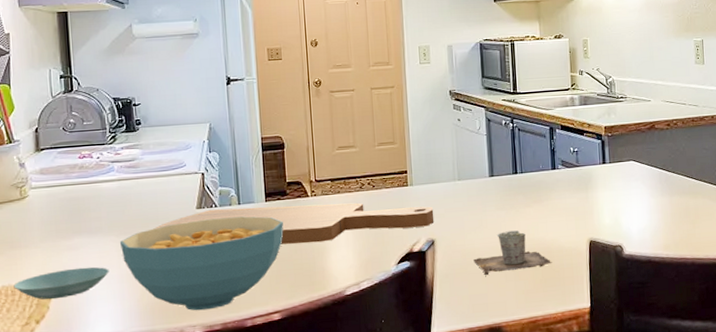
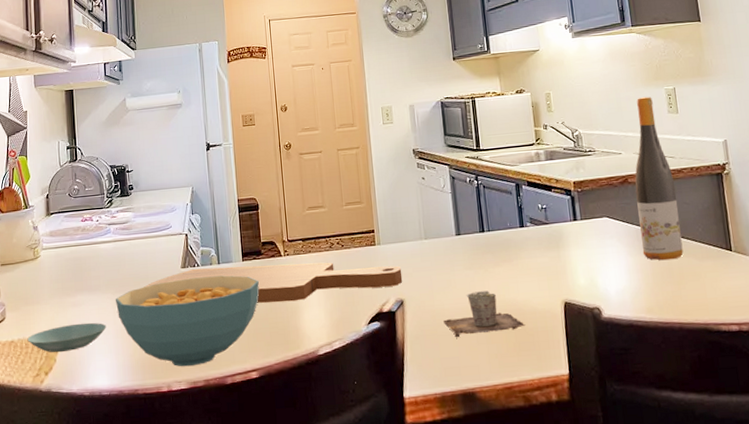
wine bottle: none [661,47,700,202] -> present [635,96,684,260]

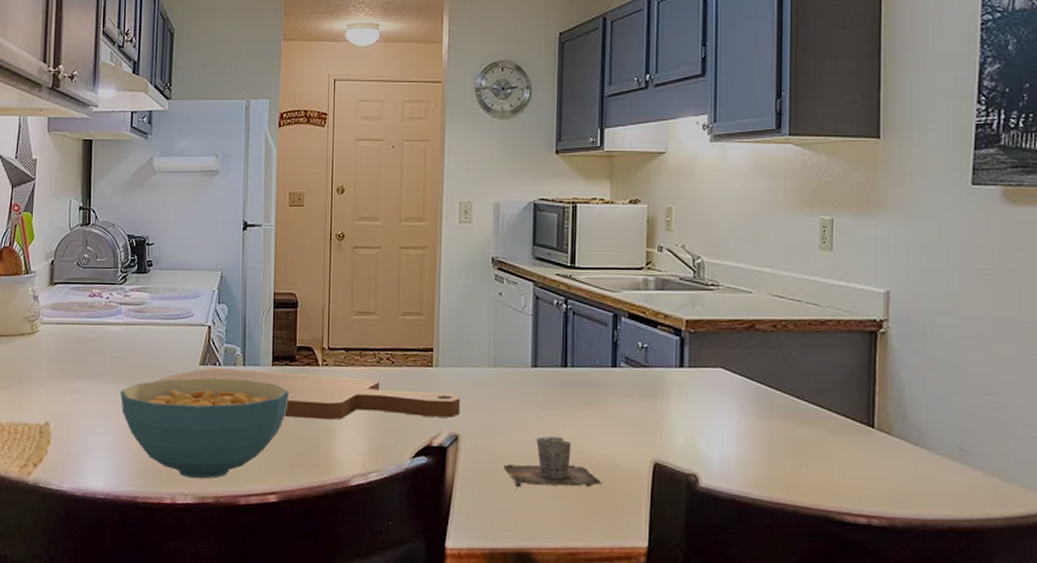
saucer: present [27,322,106,353] -> none [17,413,107,444]
wine bottle: present [635,96,684,260] -> none [760,225,815,429]

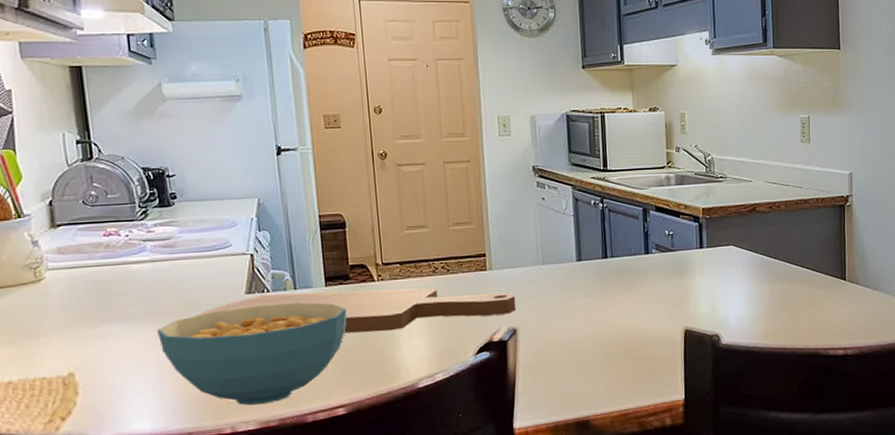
cup: present [504,436,603,488] -> none [559,318,645,366]

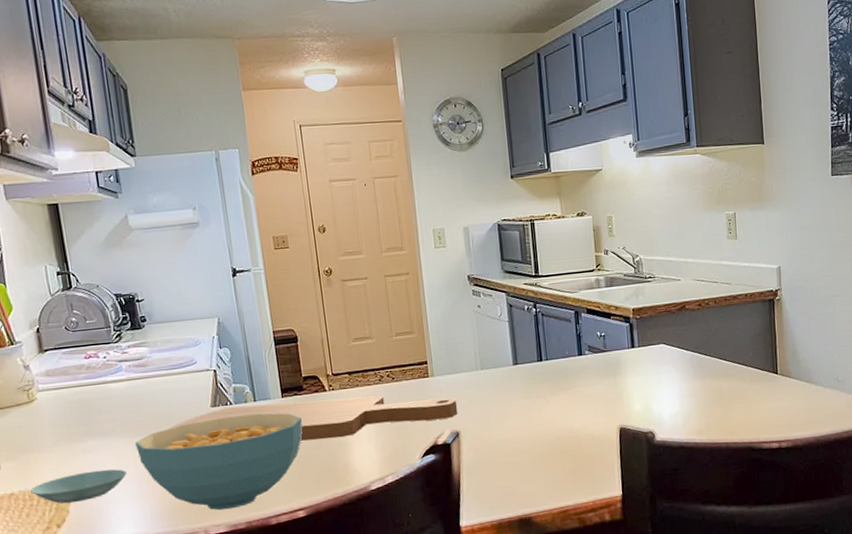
saucer: none [32,357,146,395] -> present [30,469,127,504]

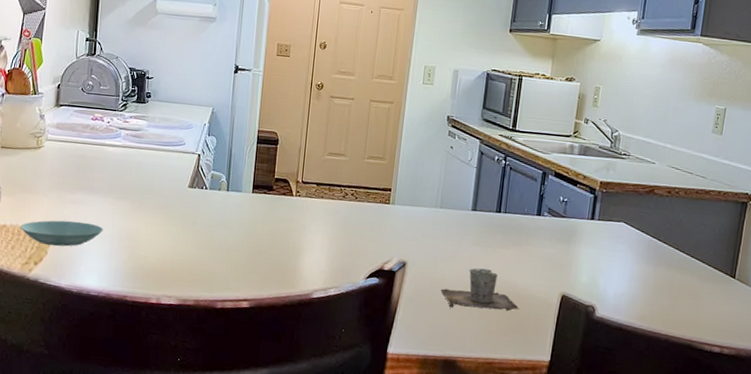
cereal bowl: present [134,413,303,511] -> none [115,197,265,285]
cutting board: present [168,396,458,441] -> none [147,190,411,248]
cup: none [500,419,582,466] -> present [441,268,520,311]

